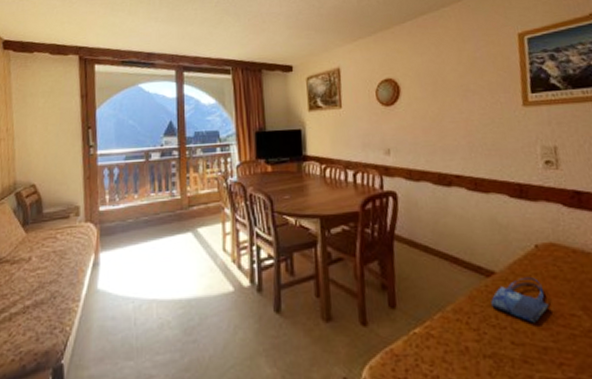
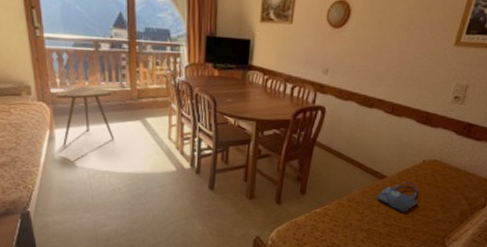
side table: none [103,199,163,271] -> present [55,85,114,145]

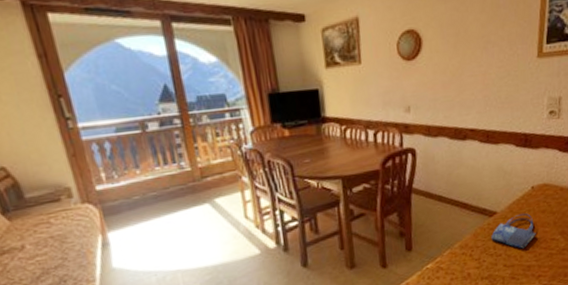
side table: present [55,85,114,145] -> none [102,174,181,250]

